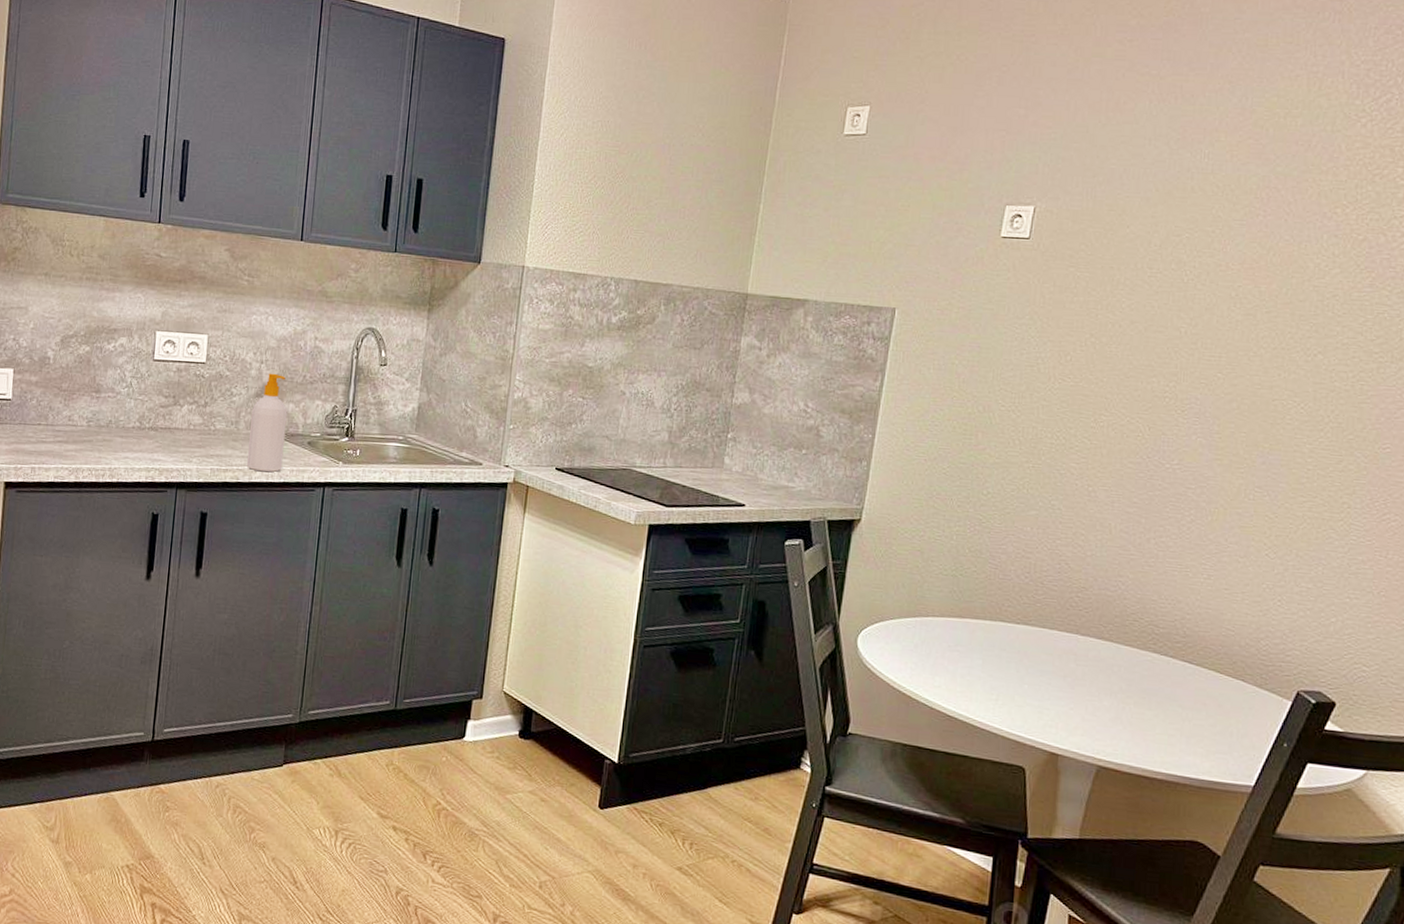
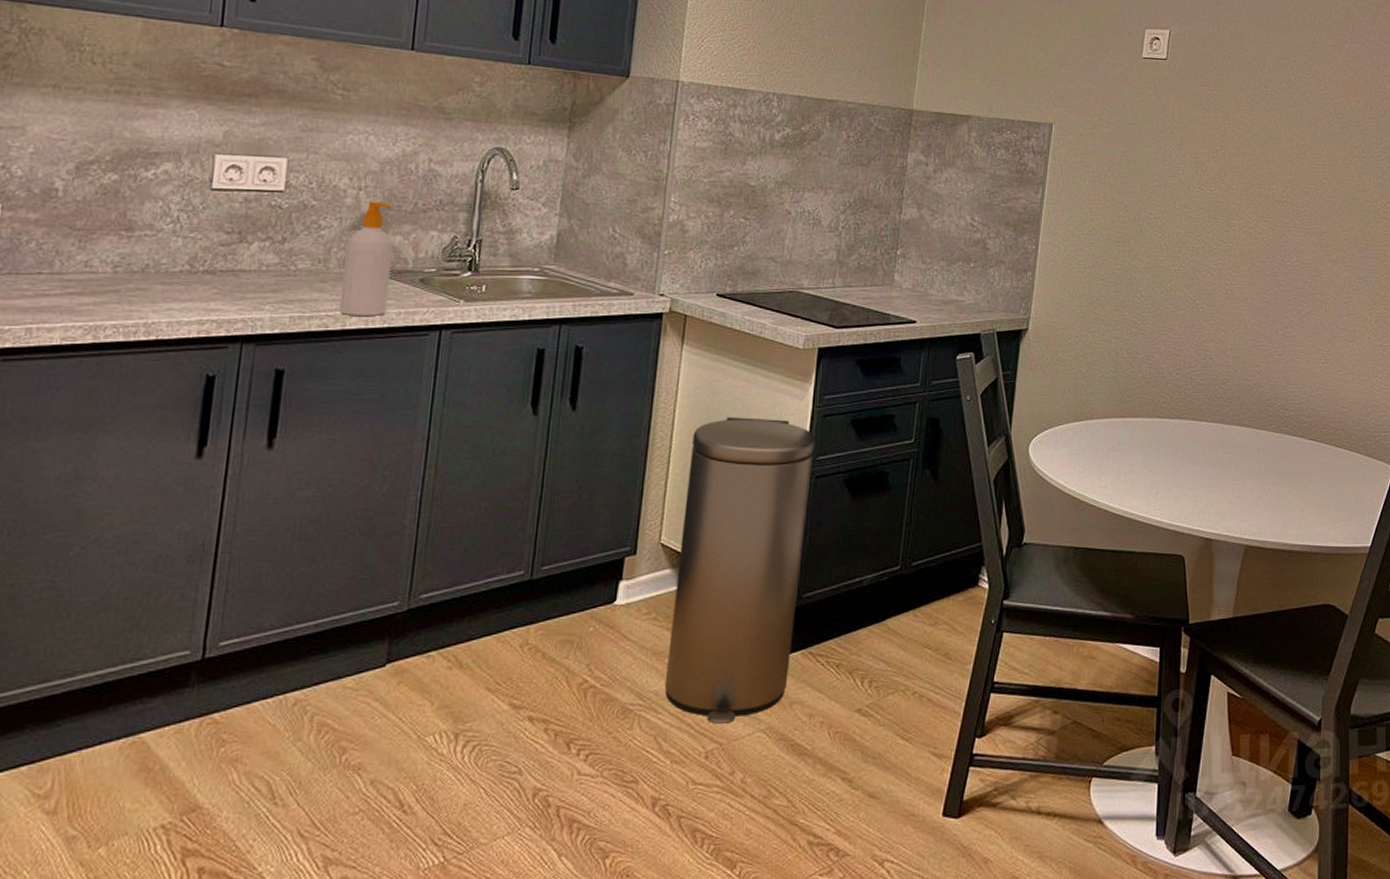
pedal bin: none [505,583,644,861] -> present [664,417,815,724]

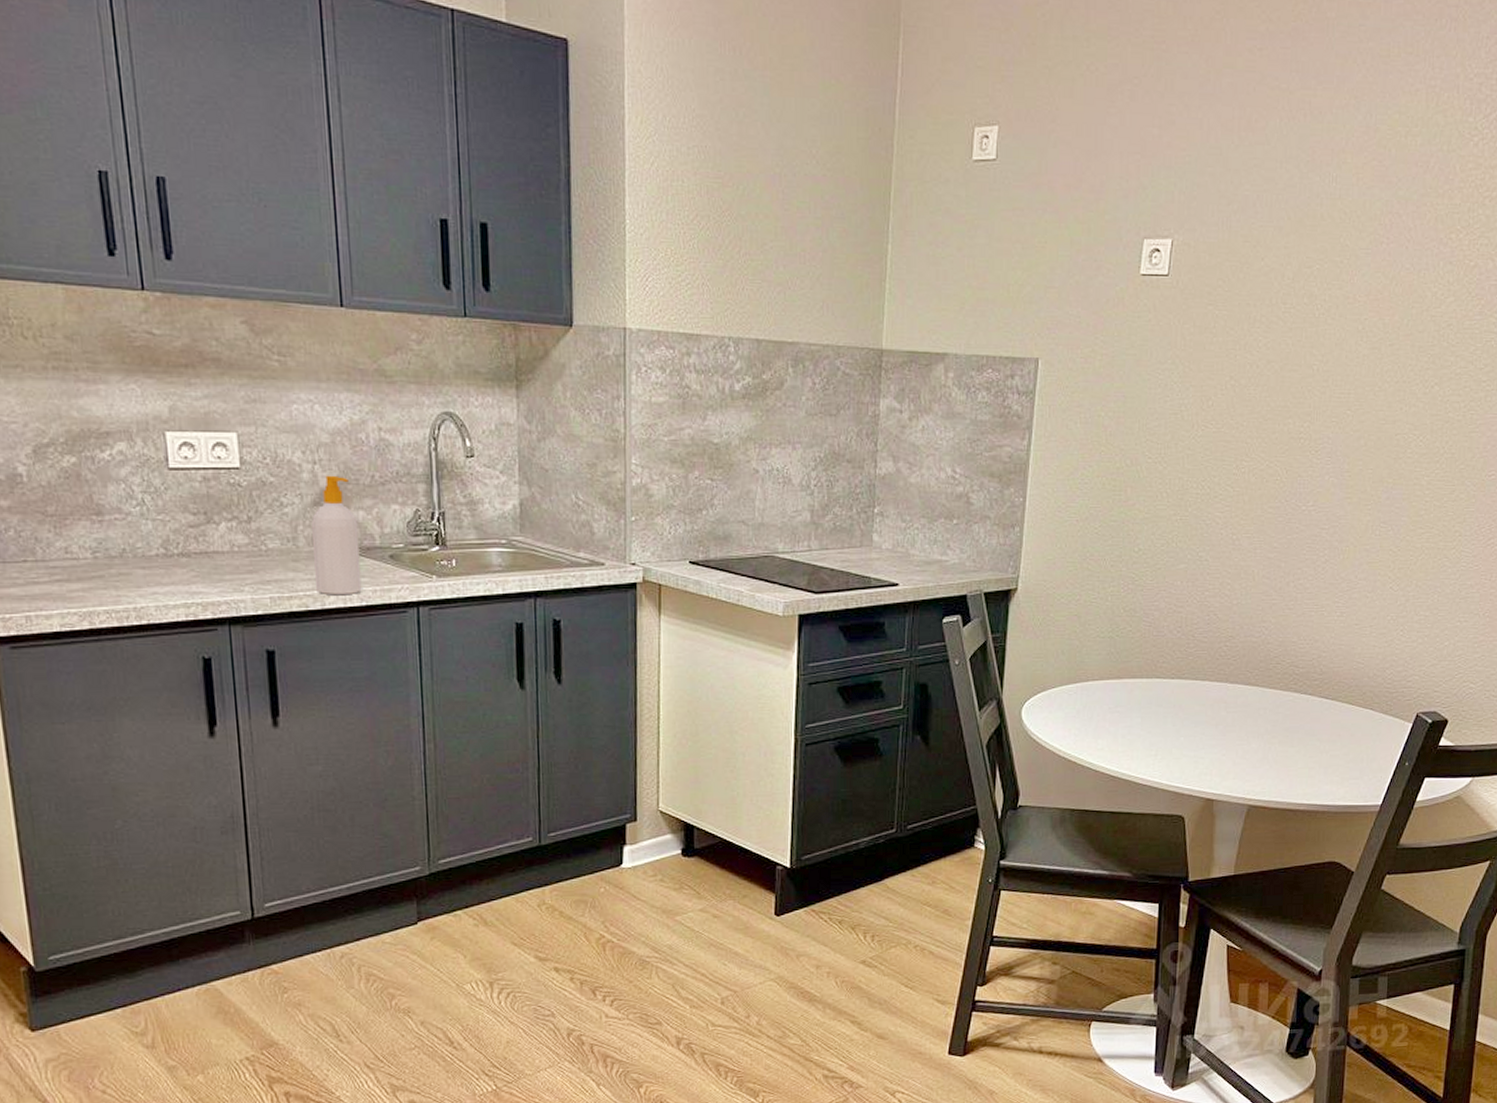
pedal bin: present [664,417,815,724] -> none [676,687,802,974]

